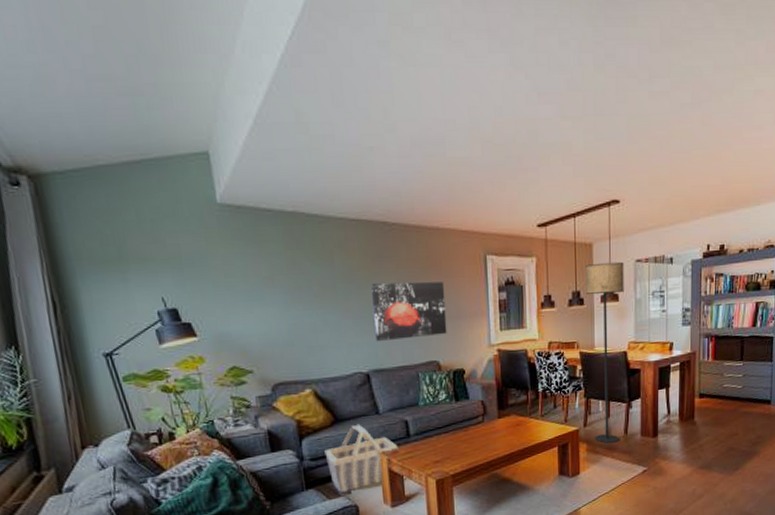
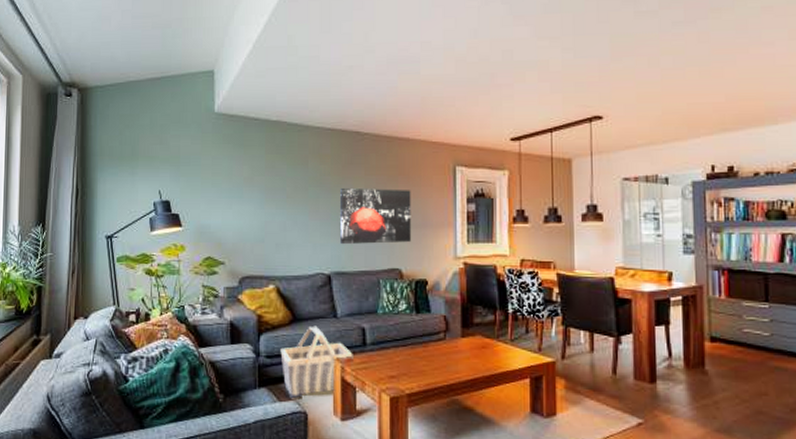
floor lamp: present [586,261,624,444] -> none [564,179,609,384]

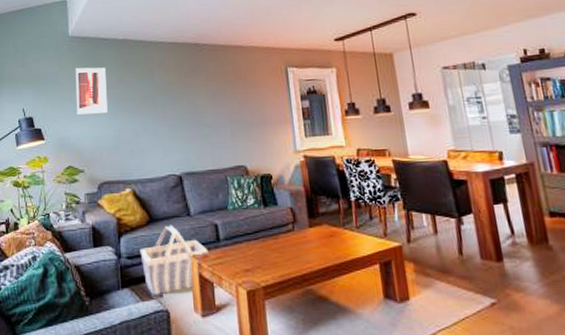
wall art: none [219,148,254,201] -> present [75,67,108,115]
wall art: present [340,187,412,245] -> none [185,92,254,147]

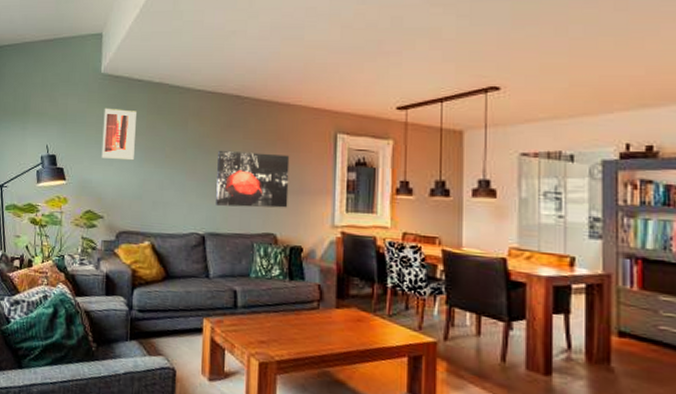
basket: present [140,225,209,298] -> none [152,284,224,355]
wall art: none [185,92,254,147] -> present [216,150,290,208]

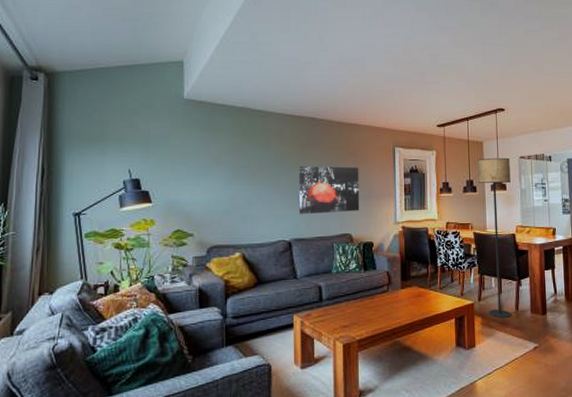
wall art: present [101,107,137,160] -> none [188,131,221,179]
floor lamp: none [453,152,504,371] -> present [477,157,511,319]

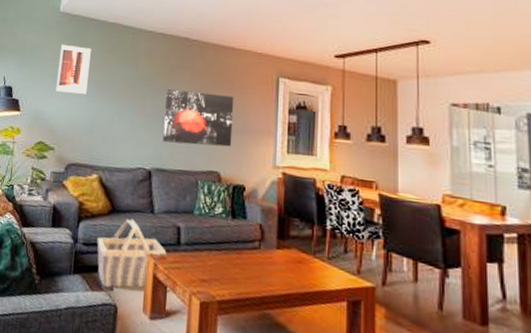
wall art: none [188,131,221,179] -> present [55,44,91,94]
basket: none [246,287,311,354] -> present [97,218,167,291]
floor lamp: present [477,157,511,319] -> none [388,101,436,318]

